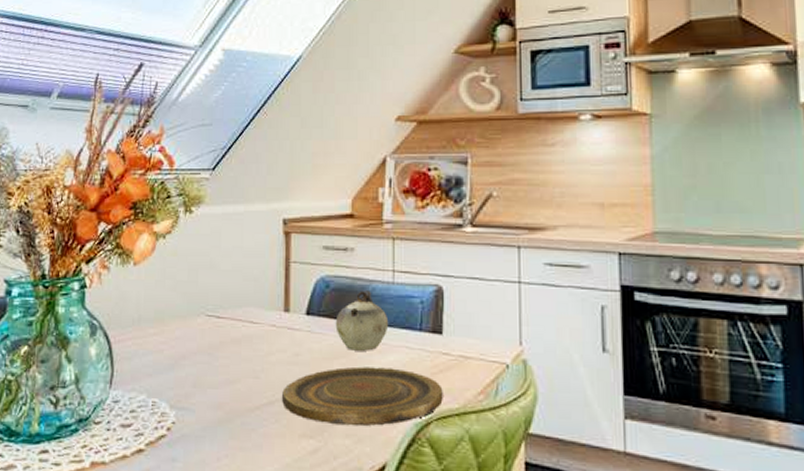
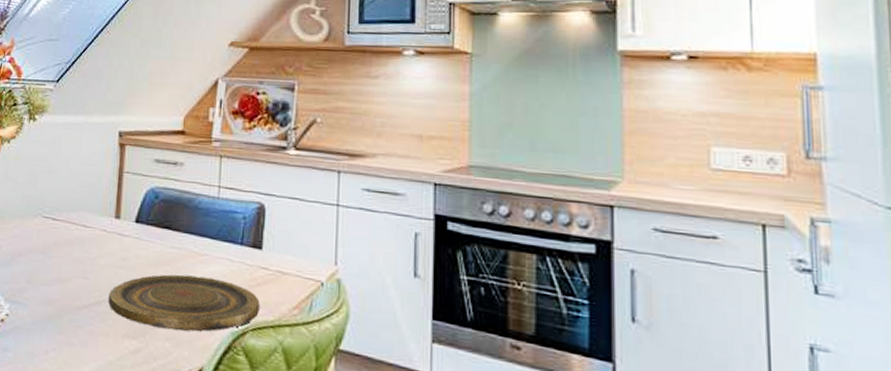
teapot: present [335,290,389,351] -> none [162,203,212,261]

